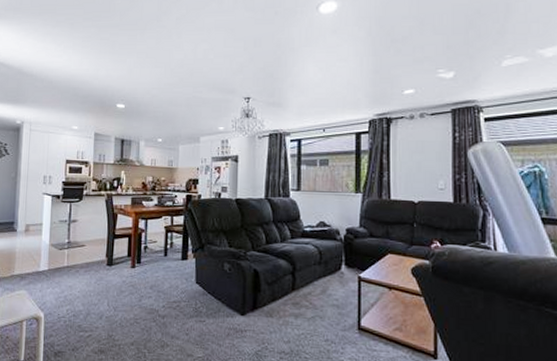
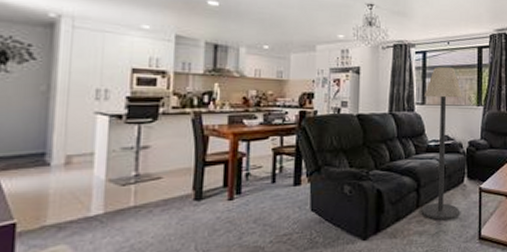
floor lamp: none [297,154,339,306] -> present [421,67,462,221]

